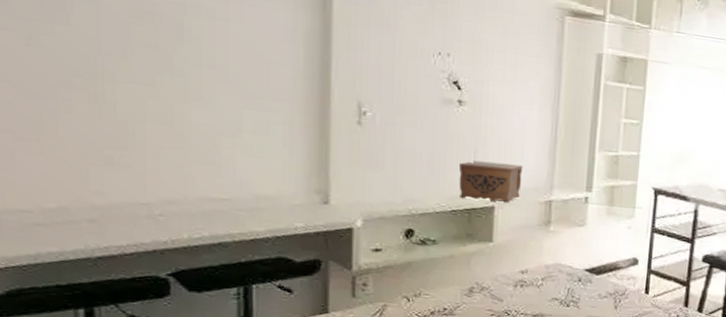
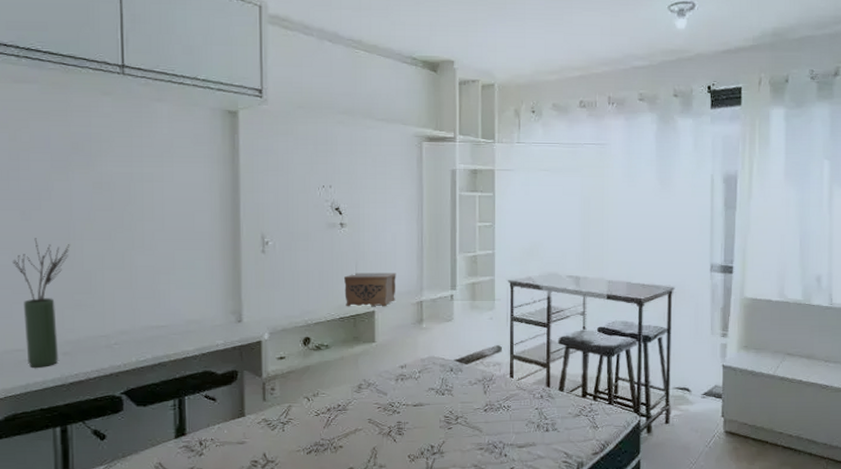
vase: none [14,71,98,235] -> present [13,238,70,368]

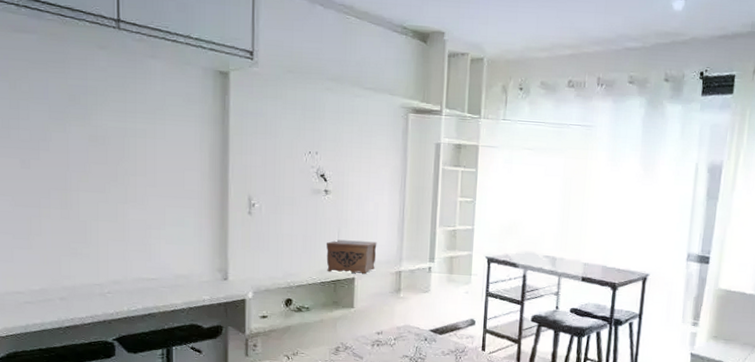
vase: present [13,238,70,368] -> none [13,186,67,310]

